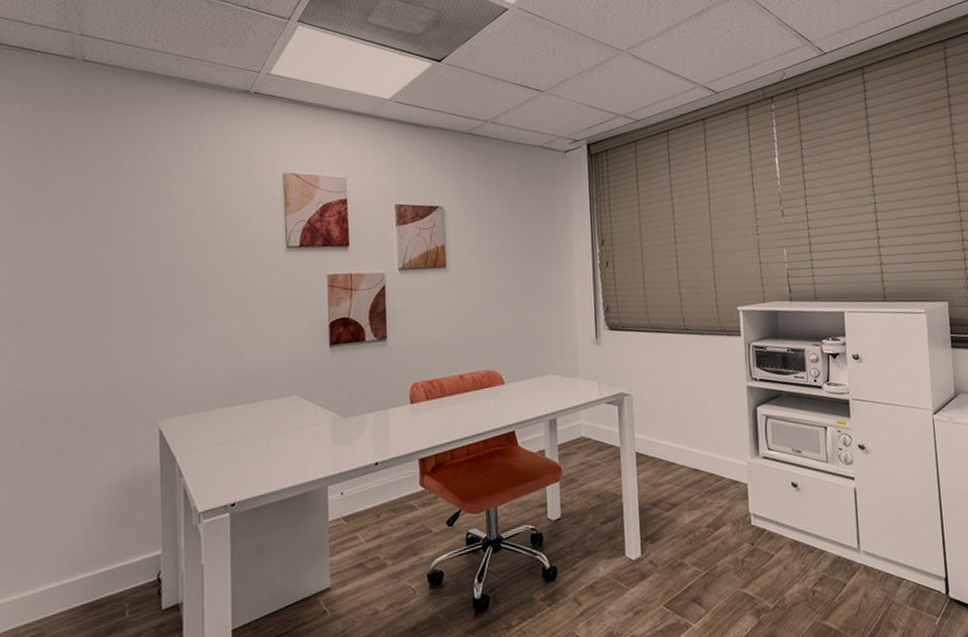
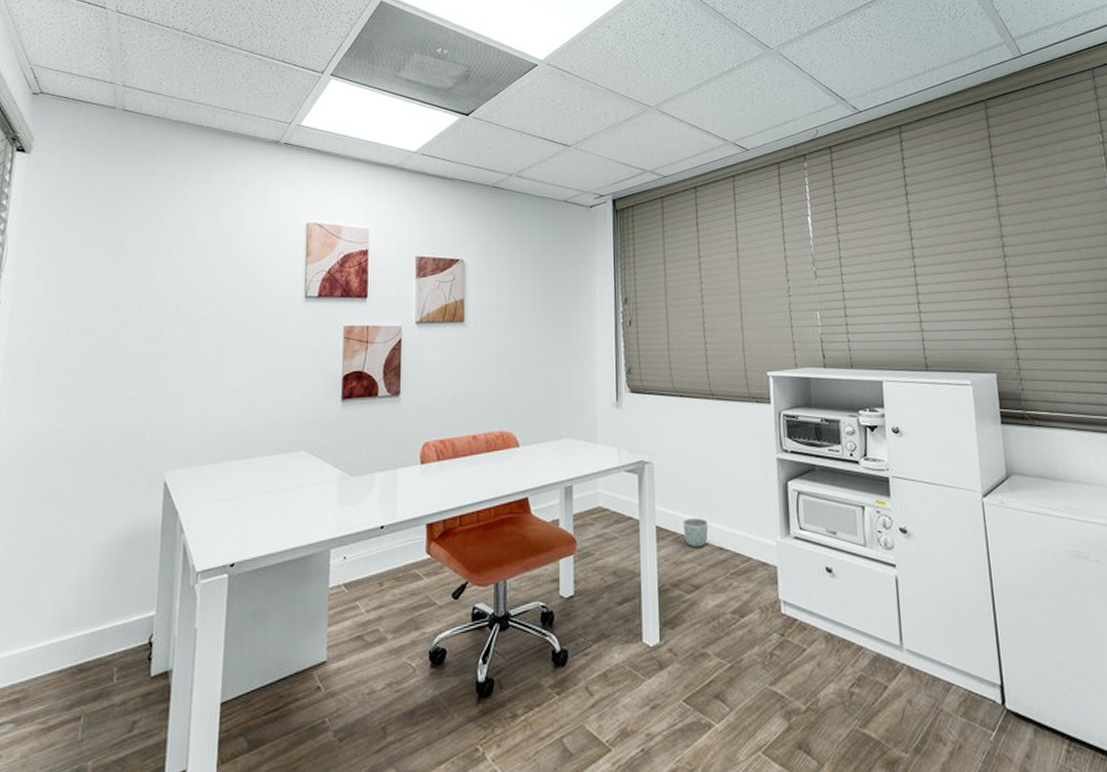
planter: none [660,443,684,470] -> present [683,518,708,548]

